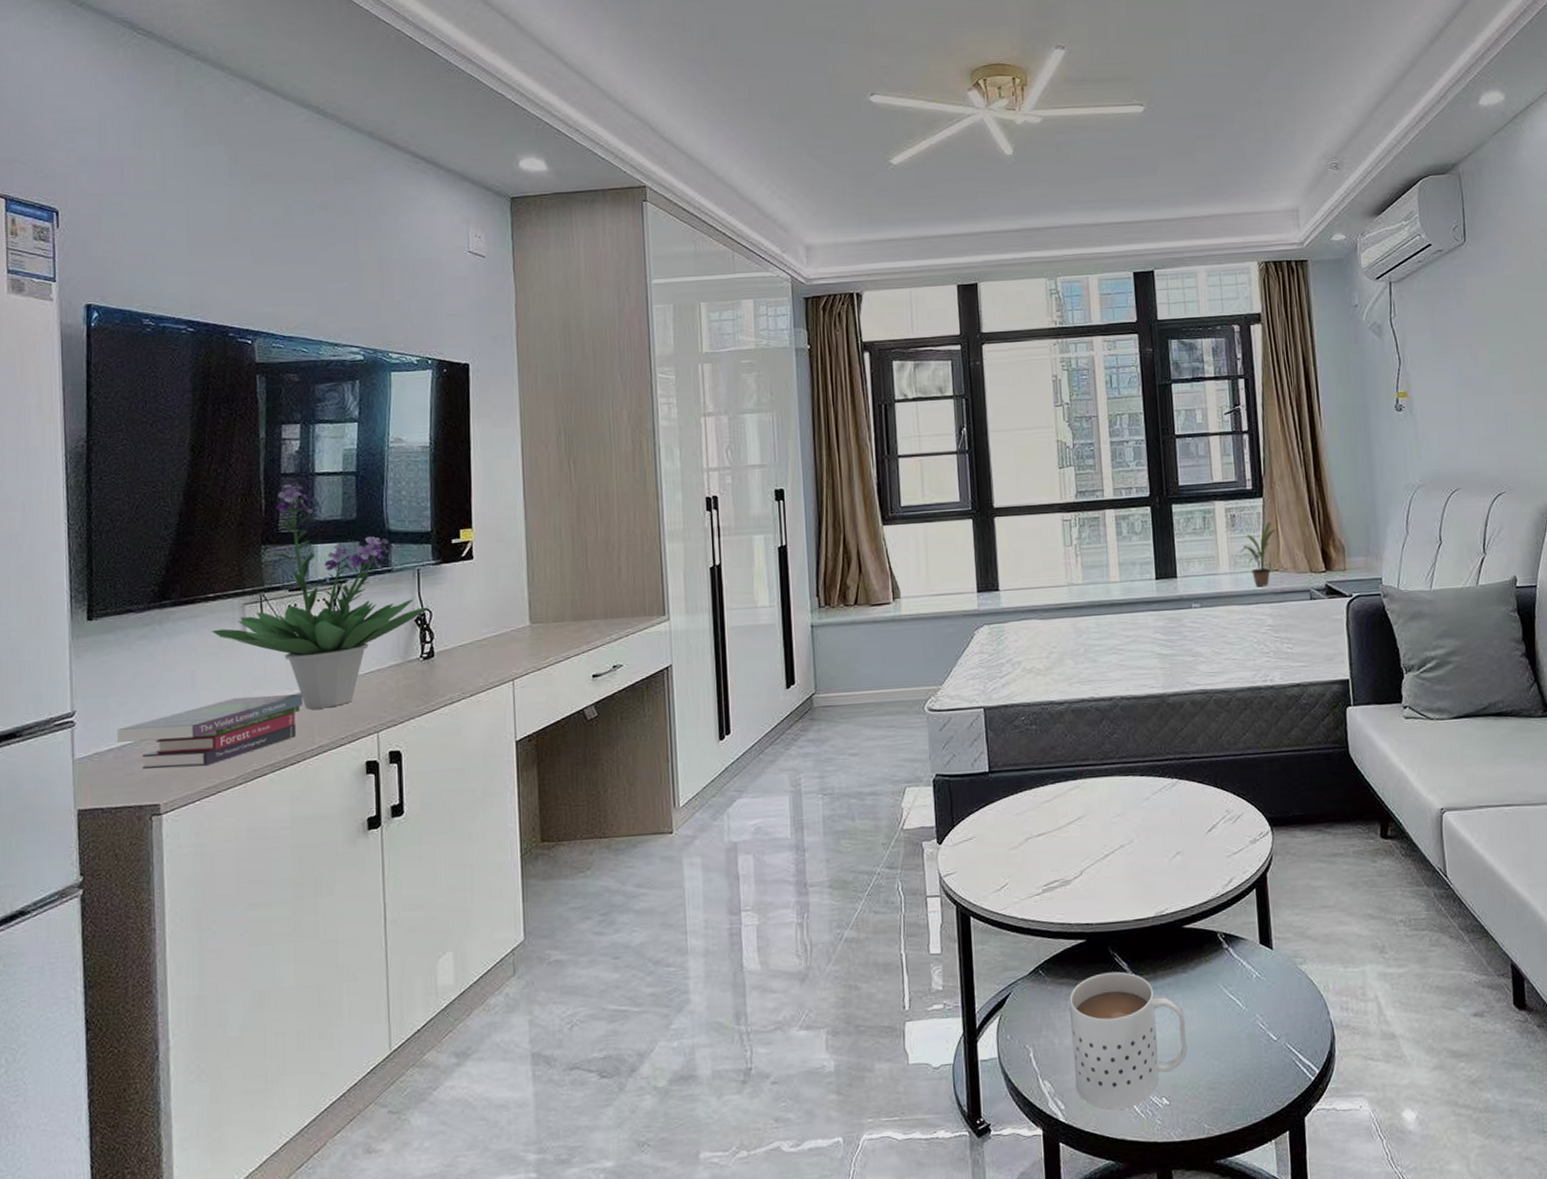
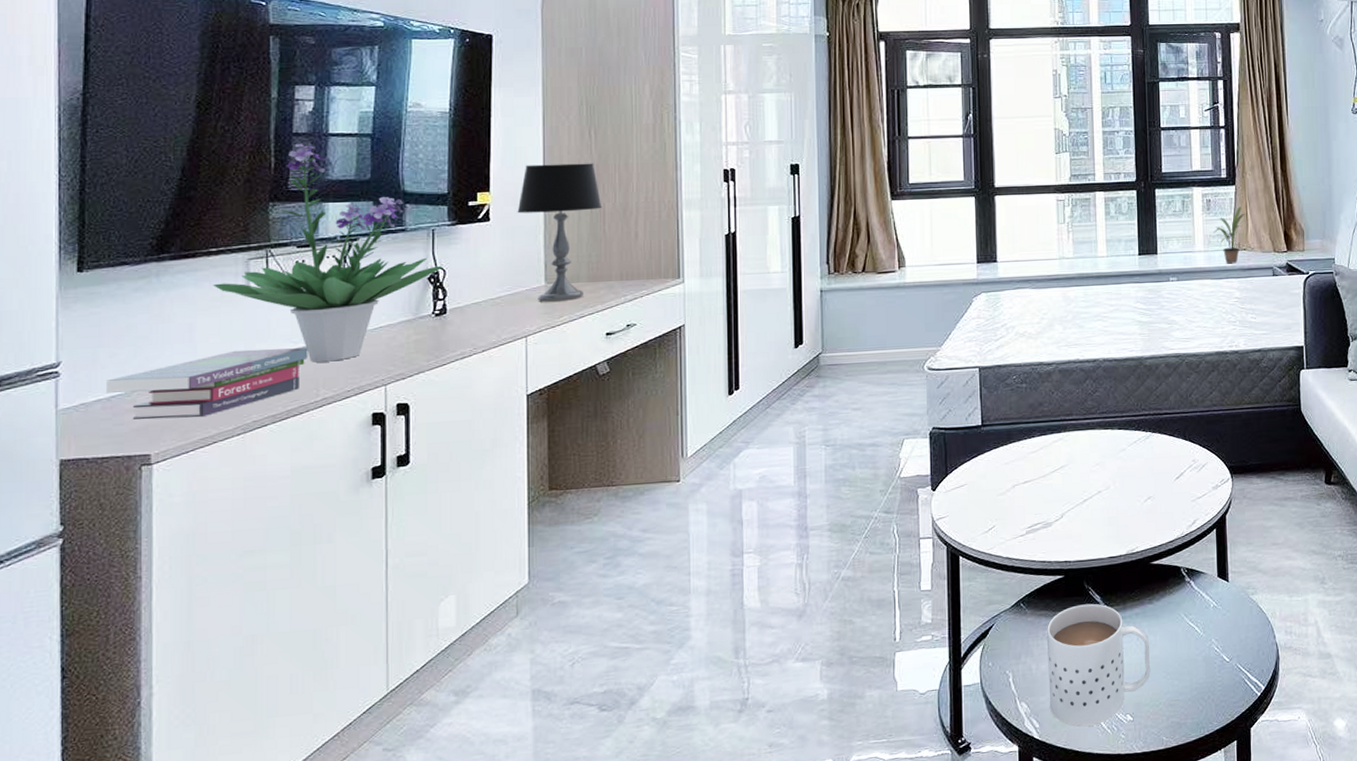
table lamp: none [499,495,584,644] -> present [517,163,602,303]

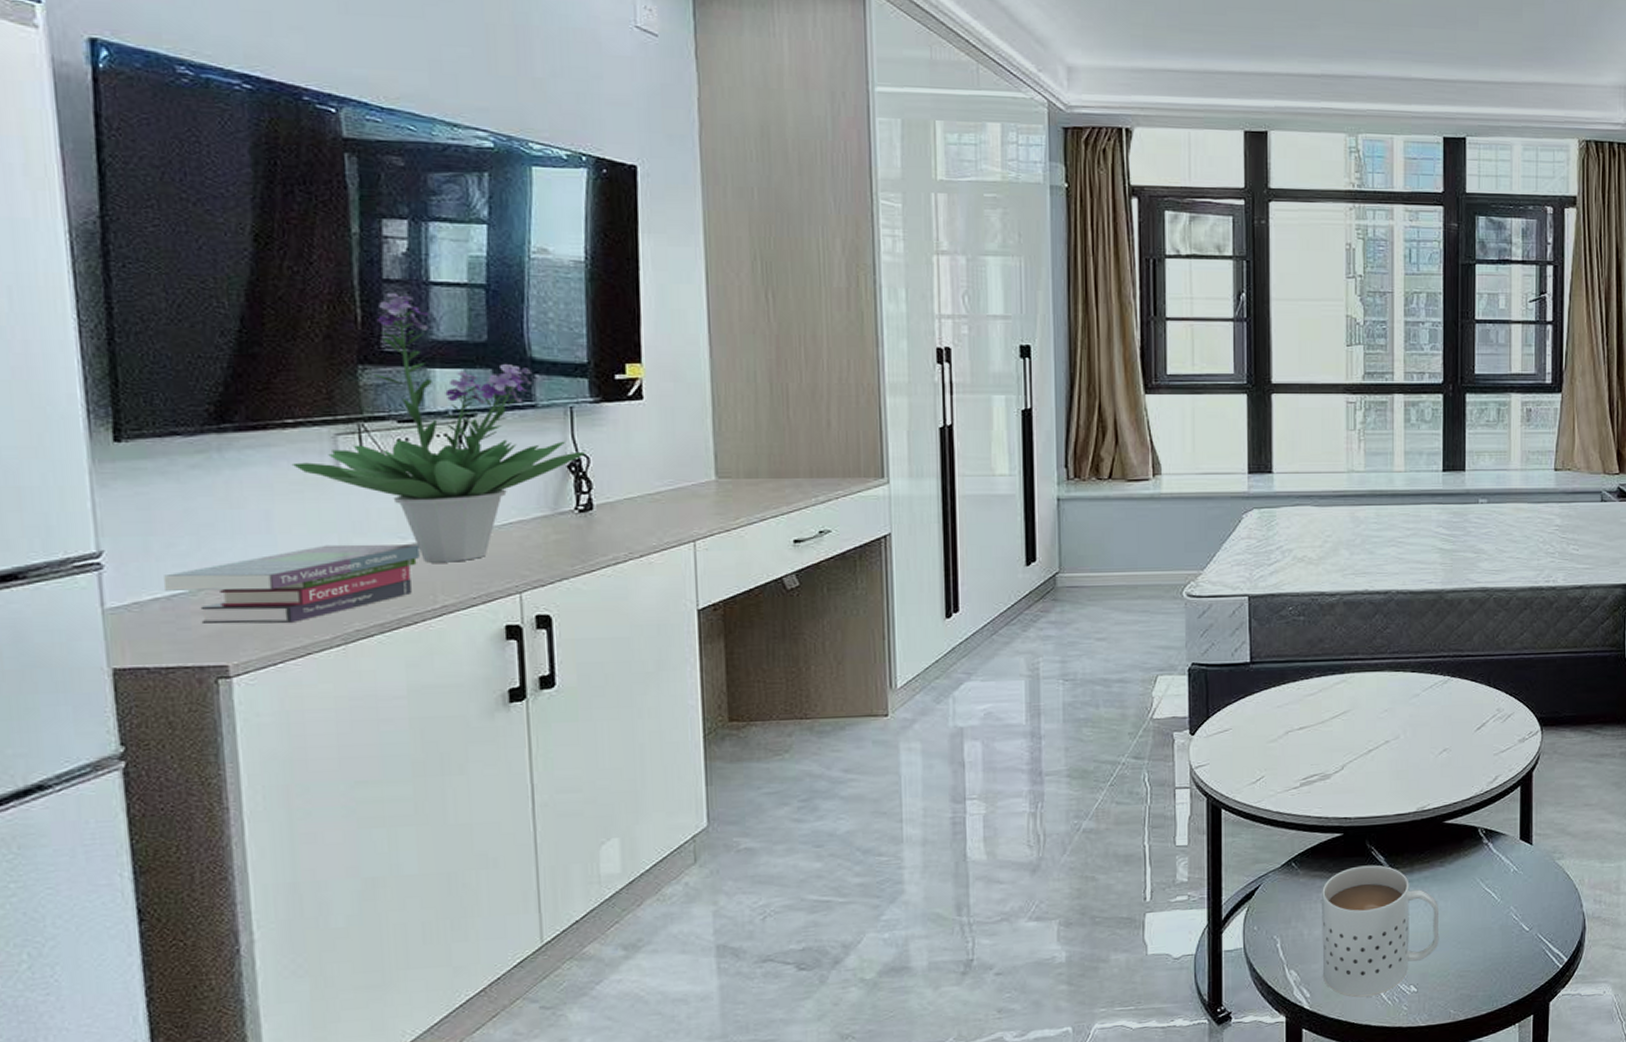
table lamp: present [517,163,602,303] -> none [677,332,785,502]
potted plant: present [1214,206,1249,264] -> none [1533,418,1577,486]

